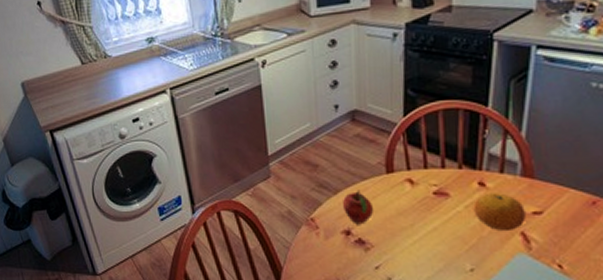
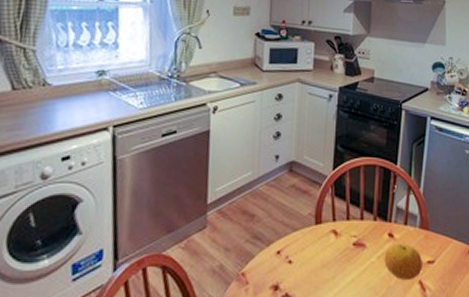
fruit: present [343,190,374,225] -> none [274,241,302,278]

